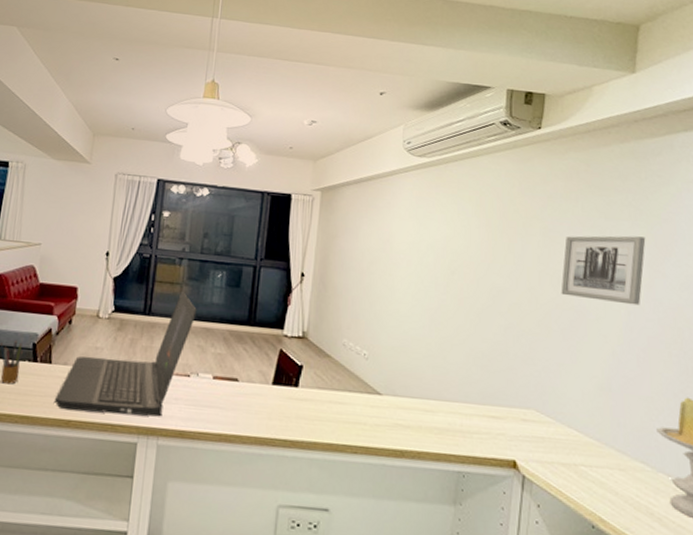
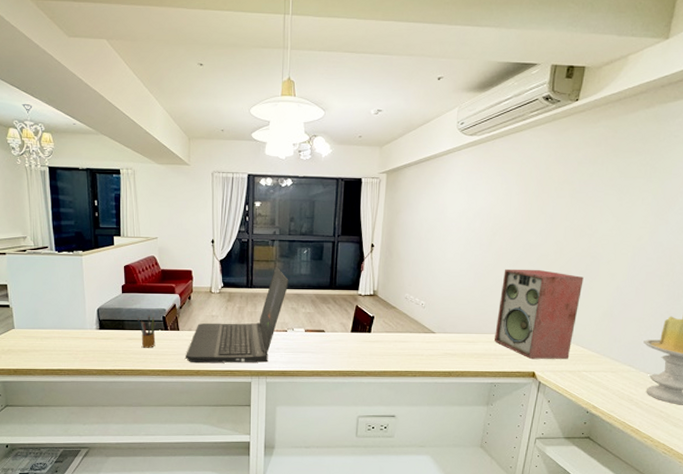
speaker: none [458,317,569,446] -> present [493,268,584,359]
wall art: present [561,236,646,306] -> none [581,191,656,248]

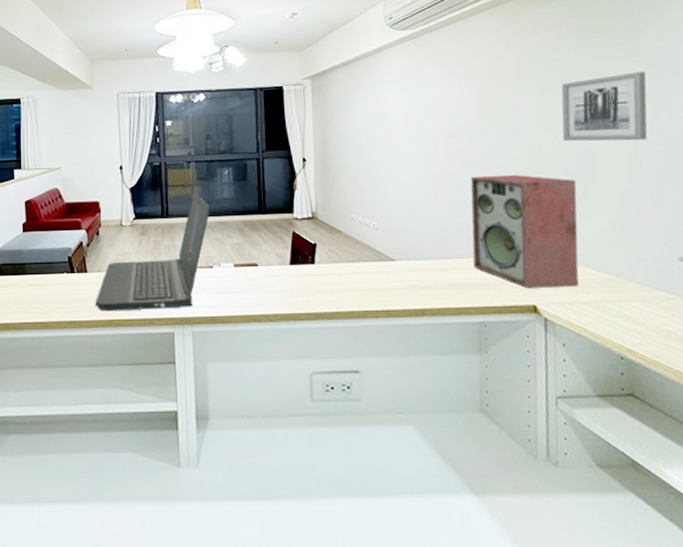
pencil box: present [137,315,156,348] -> none [39,256,61,295]
wall art: none [581,191,656,248] -> present [561,71,648,142]

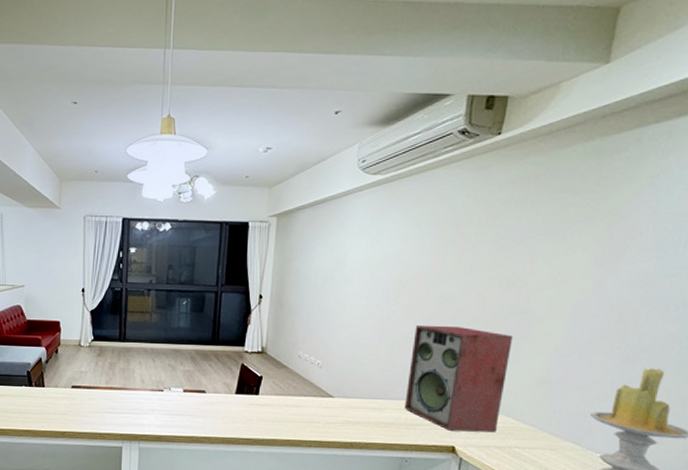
laptop computer: present [94,191,210,310] -> none [50,318,166,425]
wall art: present [561,71,648,142] -> none [508,236,601,303]

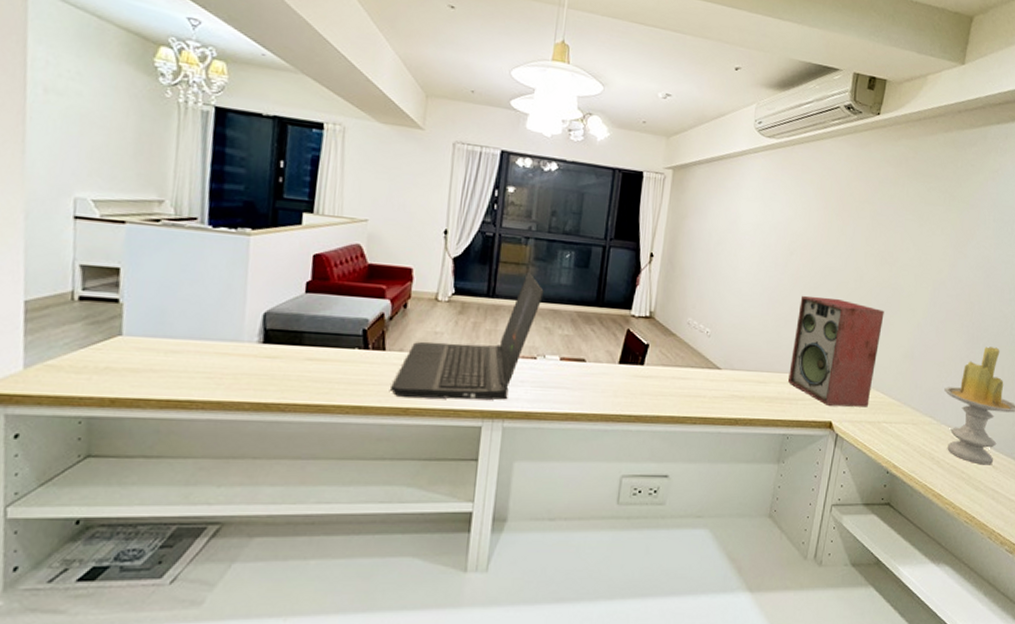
laptop computer: none [50,318,166,425] -> present [389,271,544,400]

